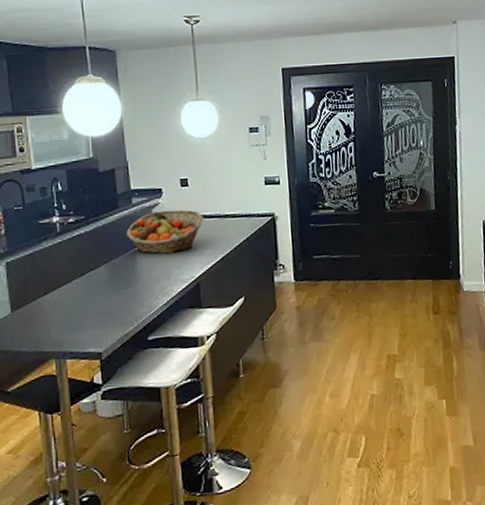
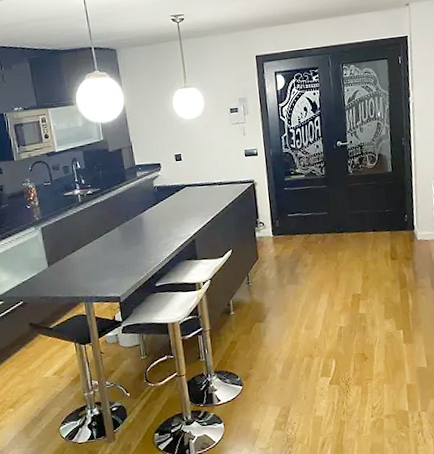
fruit basket: present [126,209,203,254] -> none [134,180,196,217]

